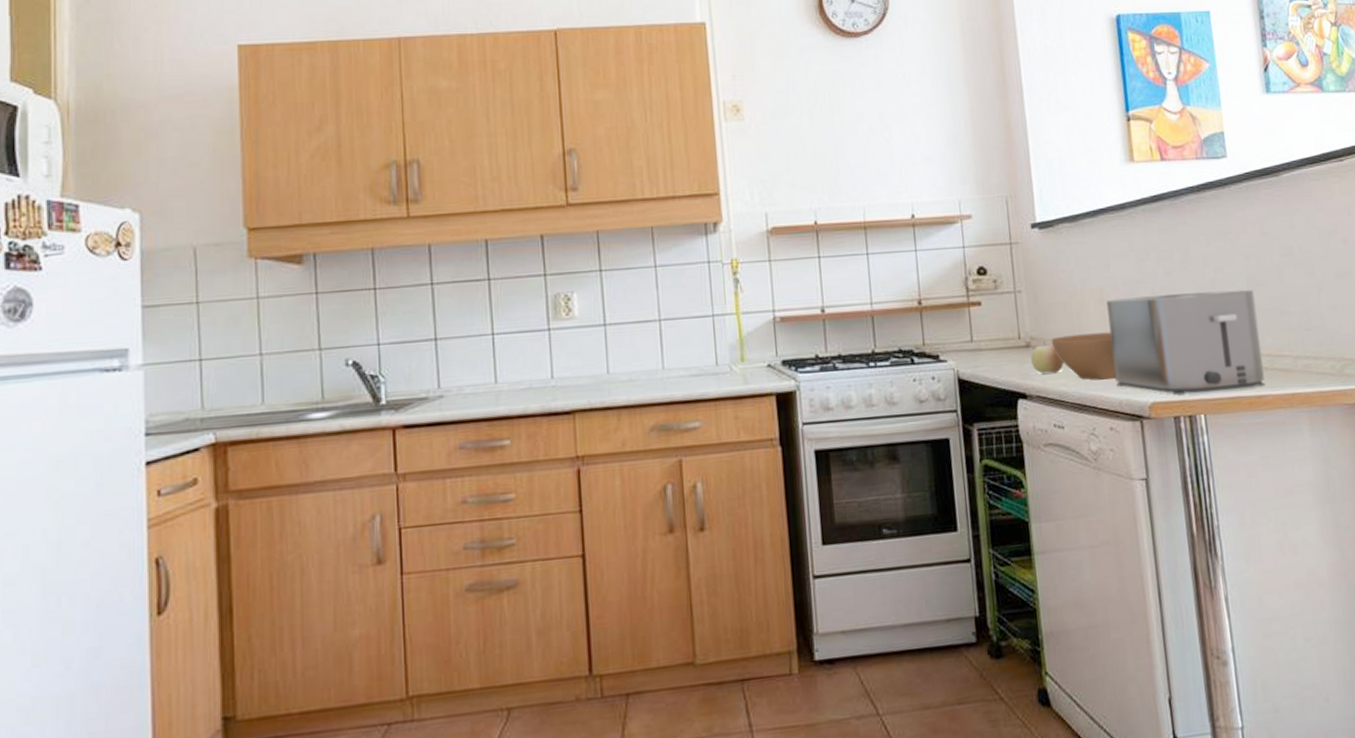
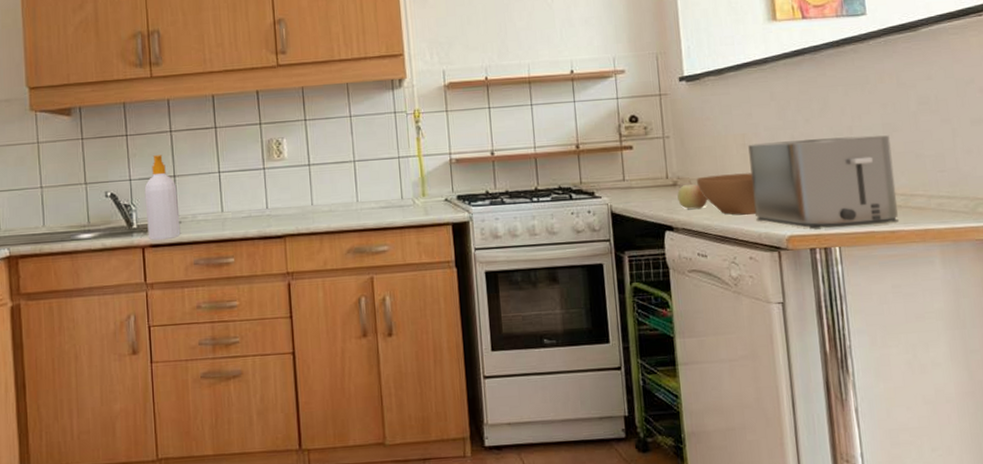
soap bottle: none [396,313,443,421] -> present [144,155,181,241]

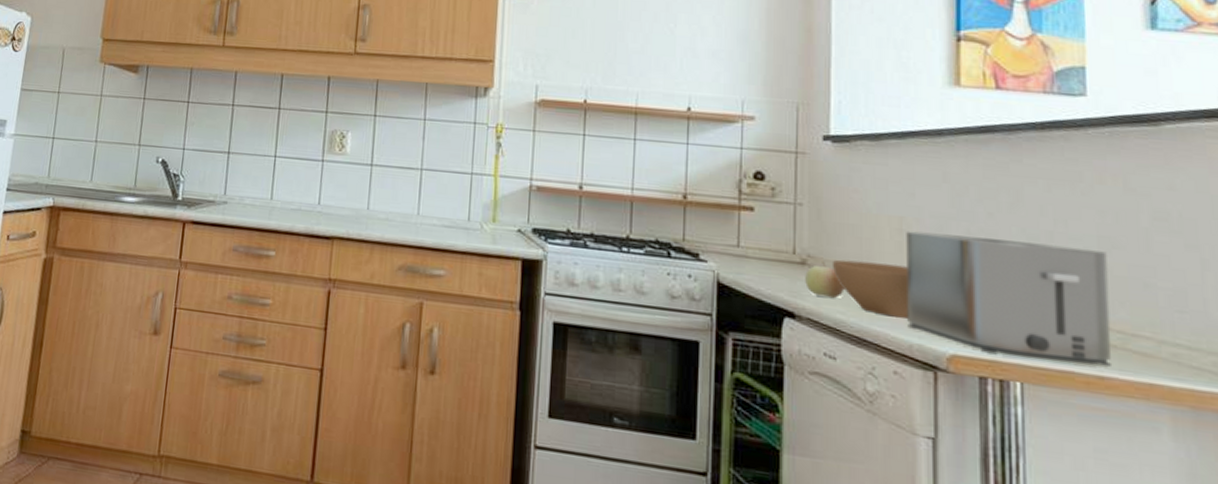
soap bottle: present [144,155,181,241] -> none [191,127,229,219]

